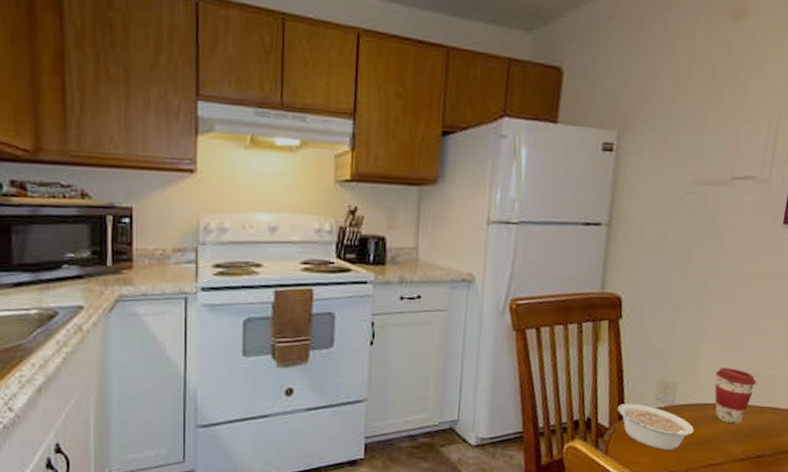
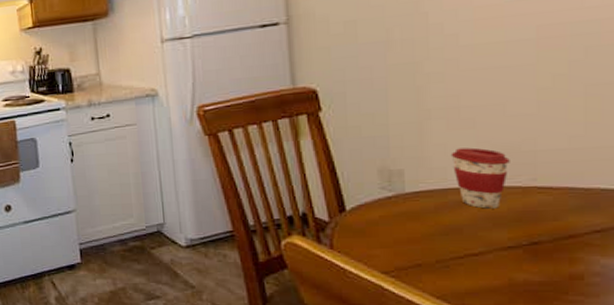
legume: present [618,404,694,450] -> none [336,195,436,241]

